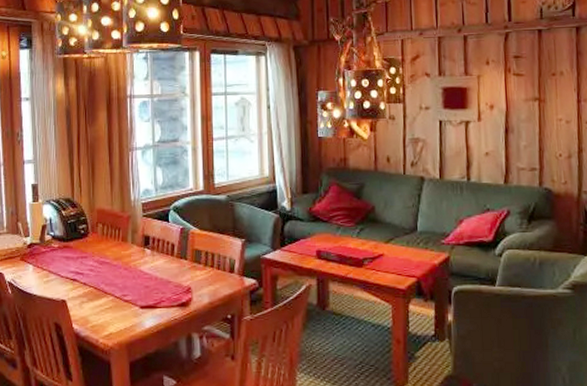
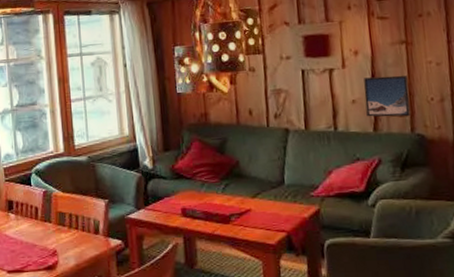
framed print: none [497,130,540,171] -> present [364,75,411,117]

